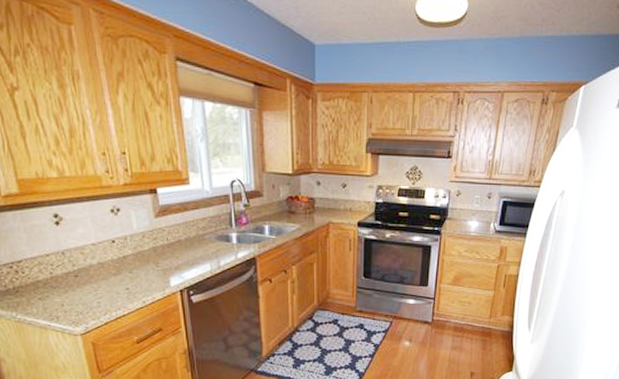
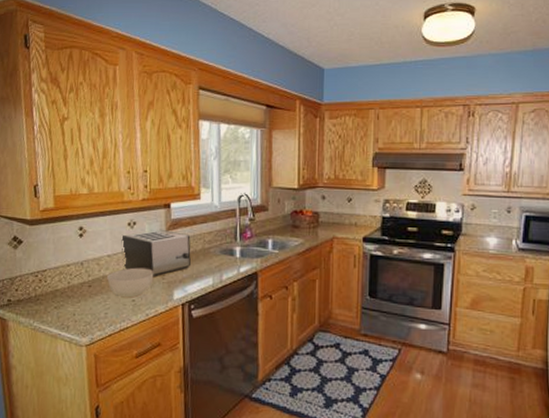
bowl: none [93,256,147,288] -> present [106,267,154,299]
toaster: none [105,215,187,265] -> present [121,229,192,278]

